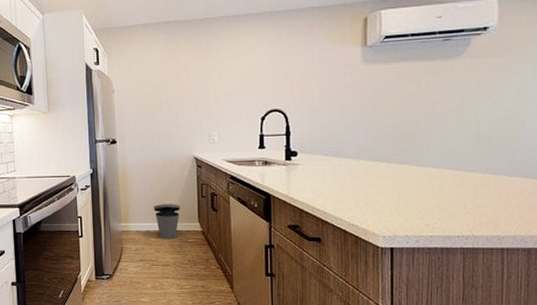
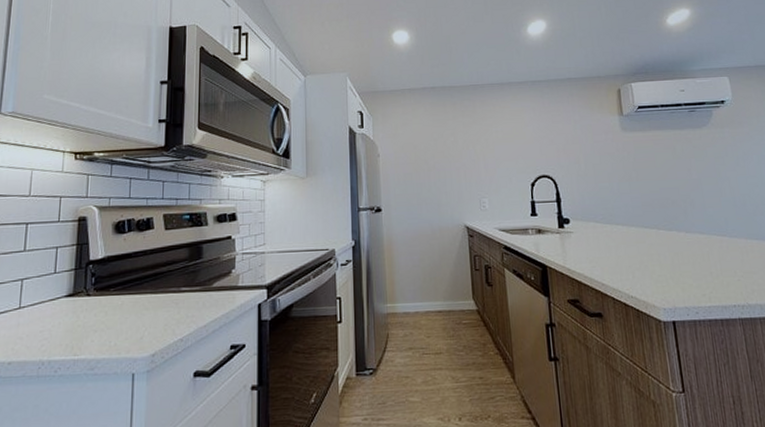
trash can: present [153,204,181,239] -> none [422,279,453,321]

